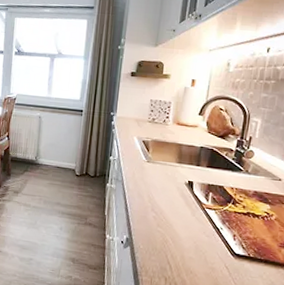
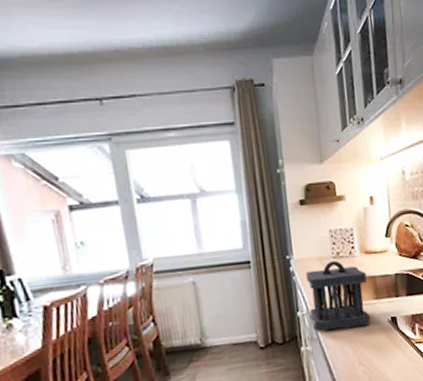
utensil holder: none [120,124,174,182] -> present [306,260,370,332]

